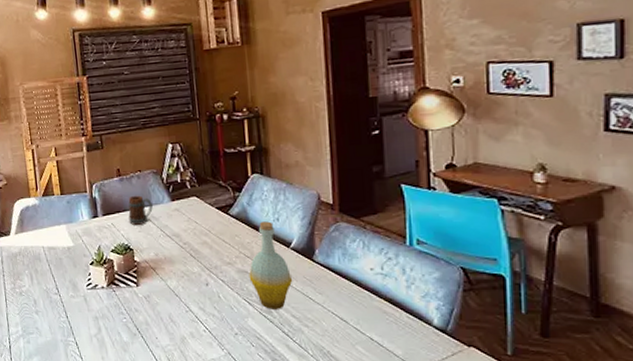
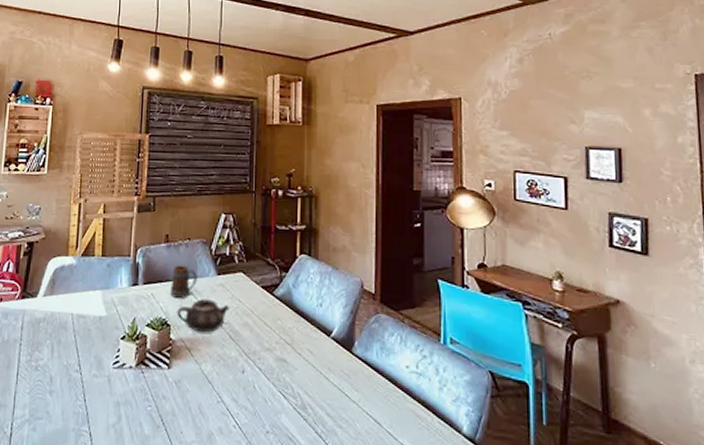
teapot: none [137,224,187,253] -> present [177,299,230,333]
bottle: present [249,221,293,309] -> none [287,306,331,406]

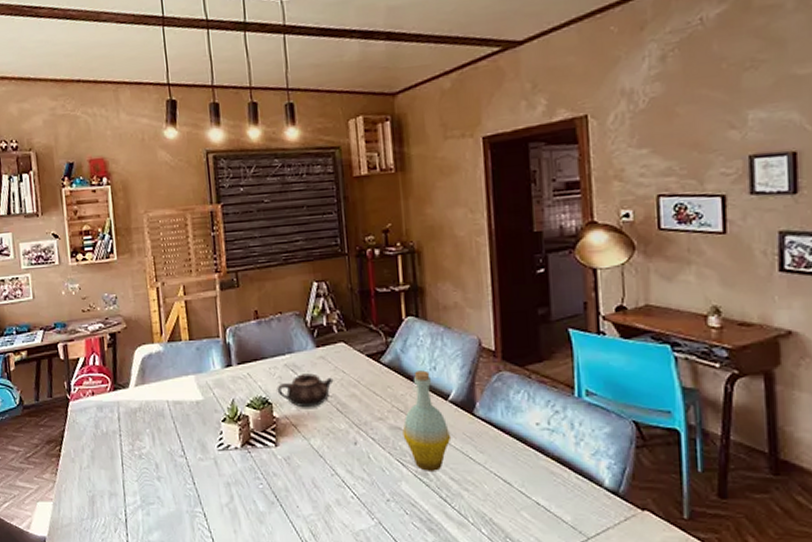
mug: present [170,265,197,298] -> none [267,340,295,375]
bottle: none [287,306,331,406] -> present [402,370,452,471]

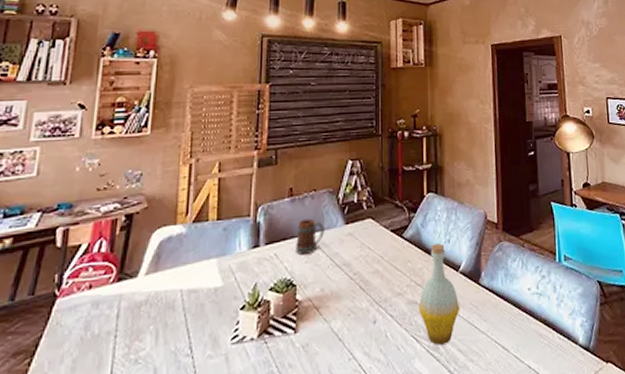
mug: none [267,340,295,375] -> present [296,218,324,255]
teapot: present [277,373,334,408] -> none [303,251,359,288]

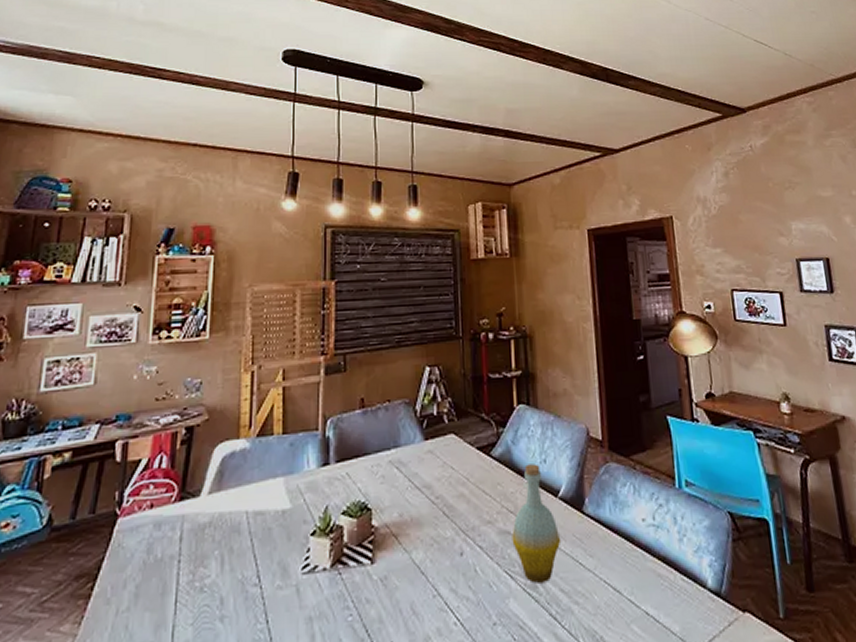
mug: present [296,218,324,255] -> none [369,433,401,474]

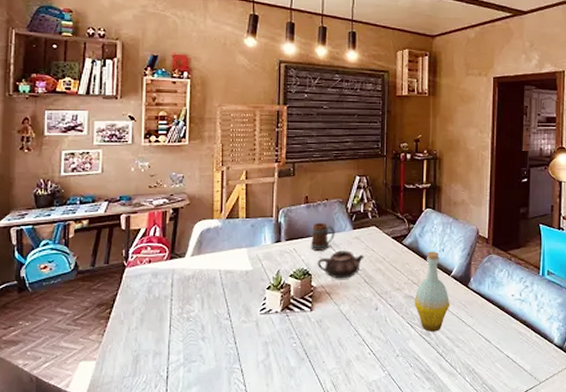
mug: none [369,433,401,474] -> present [311,222,335,251]
teapot: none [378,471,441,513] -> present [317,251,364,279]

